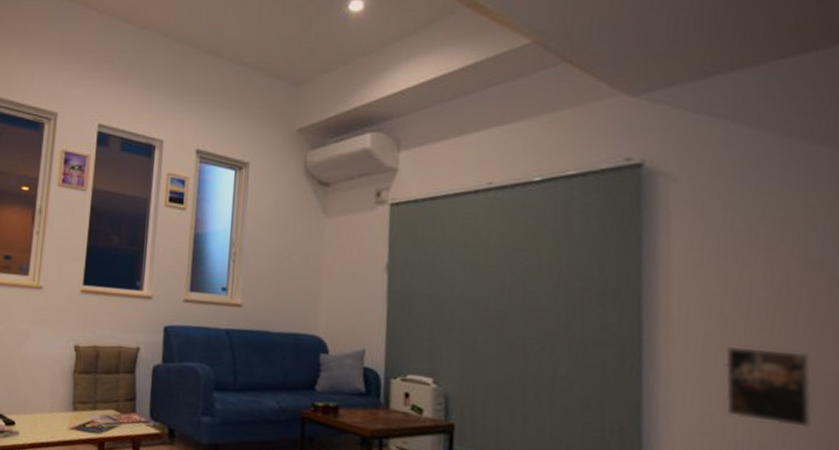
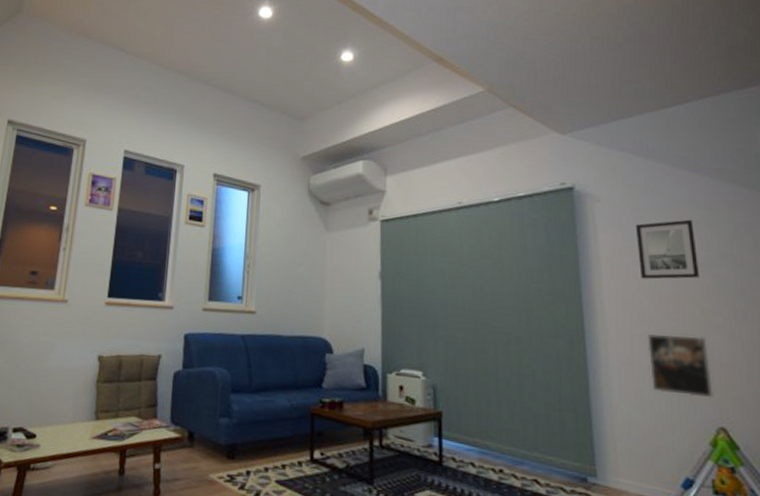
wall art: none [723,205,810,281] -> present [635,219,700,279]

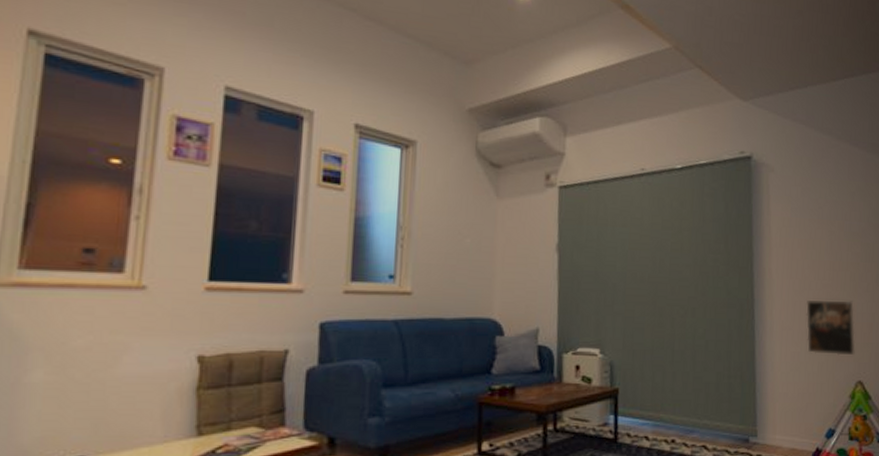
wall art: present [635,219,700,279] -> none [803,191,852,248]

